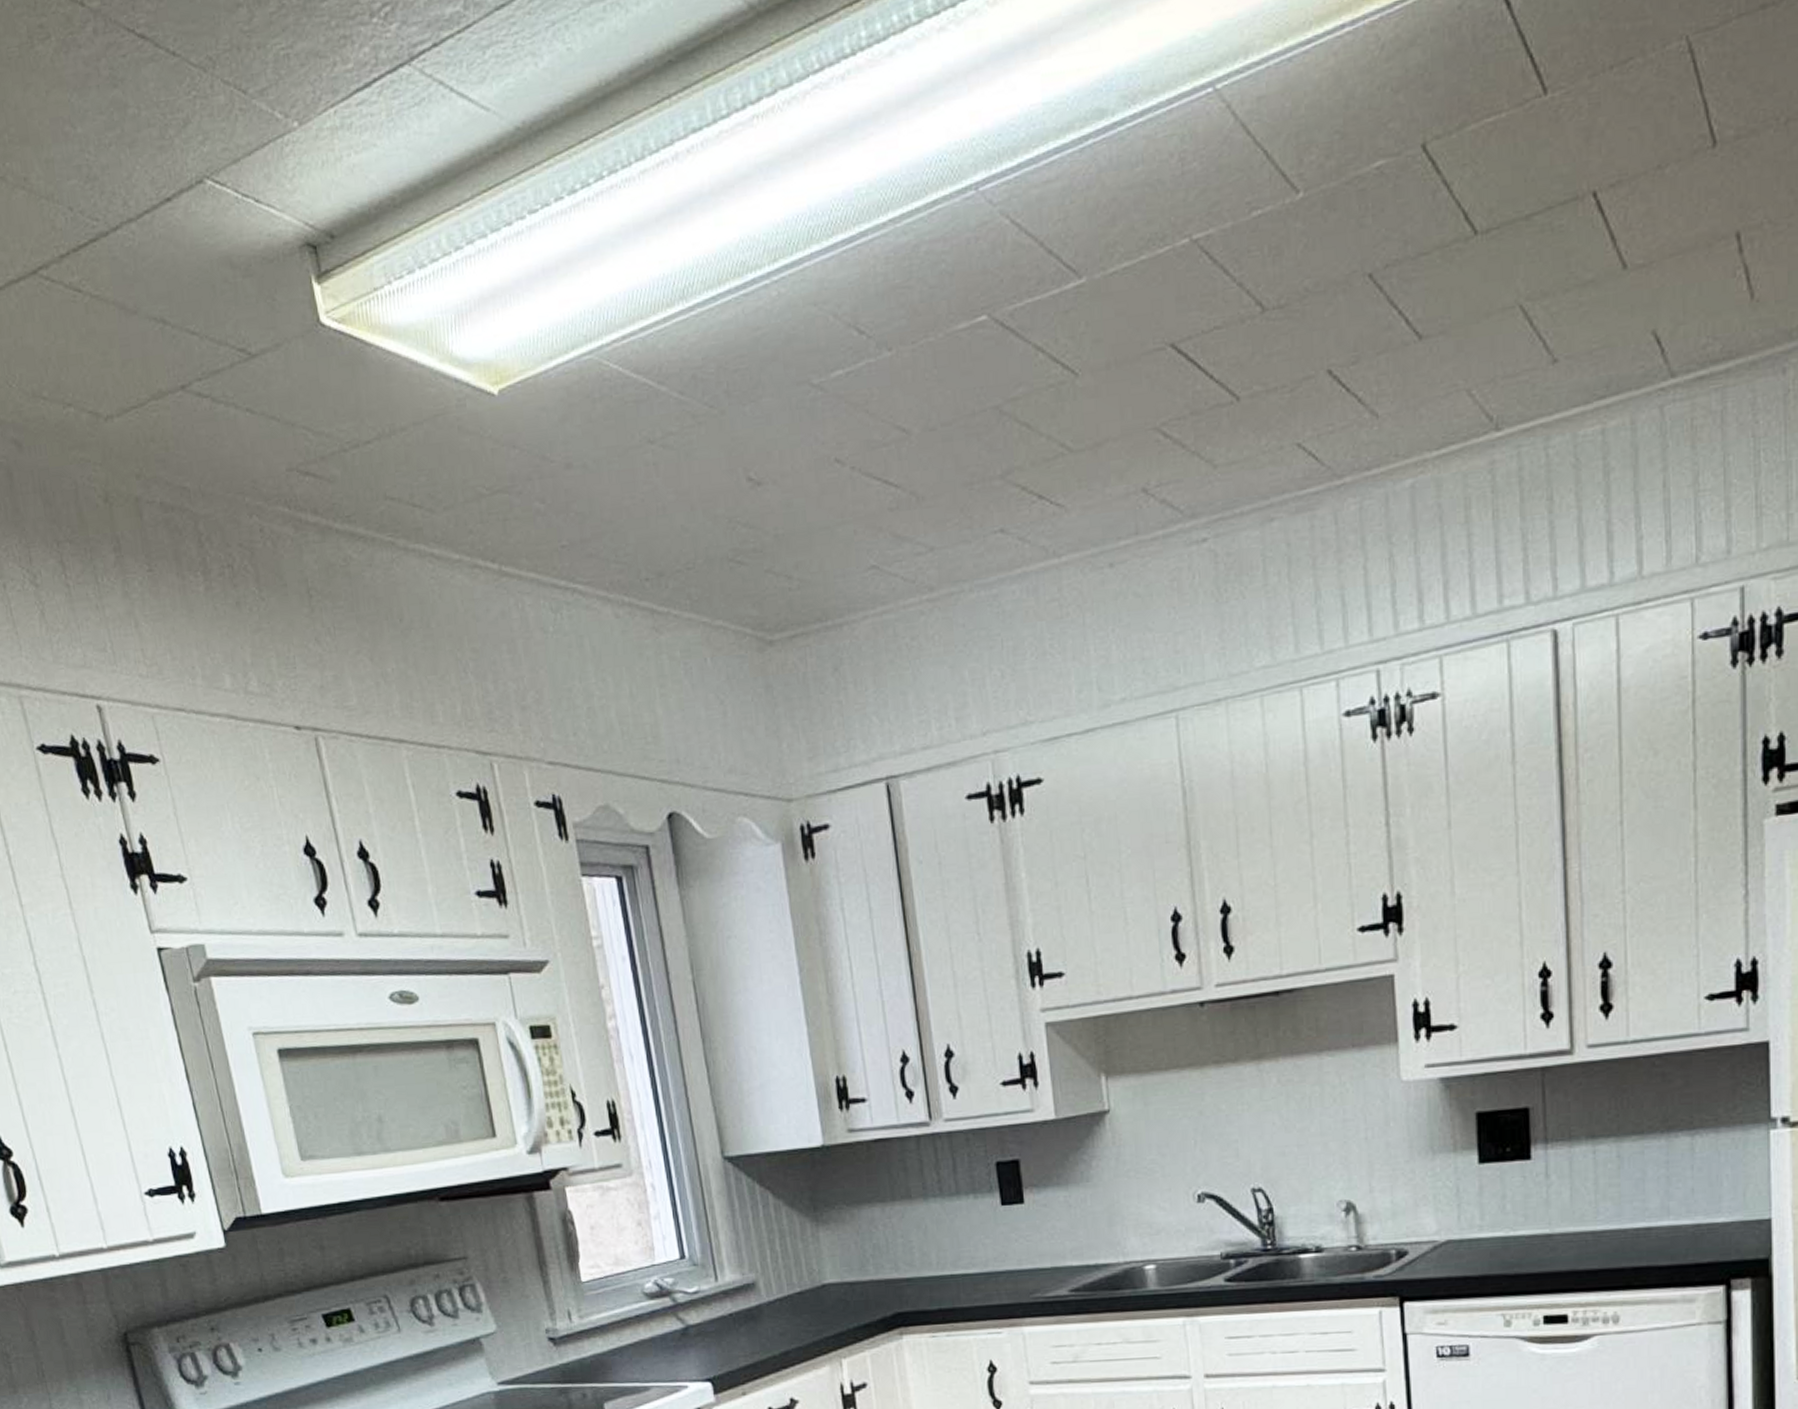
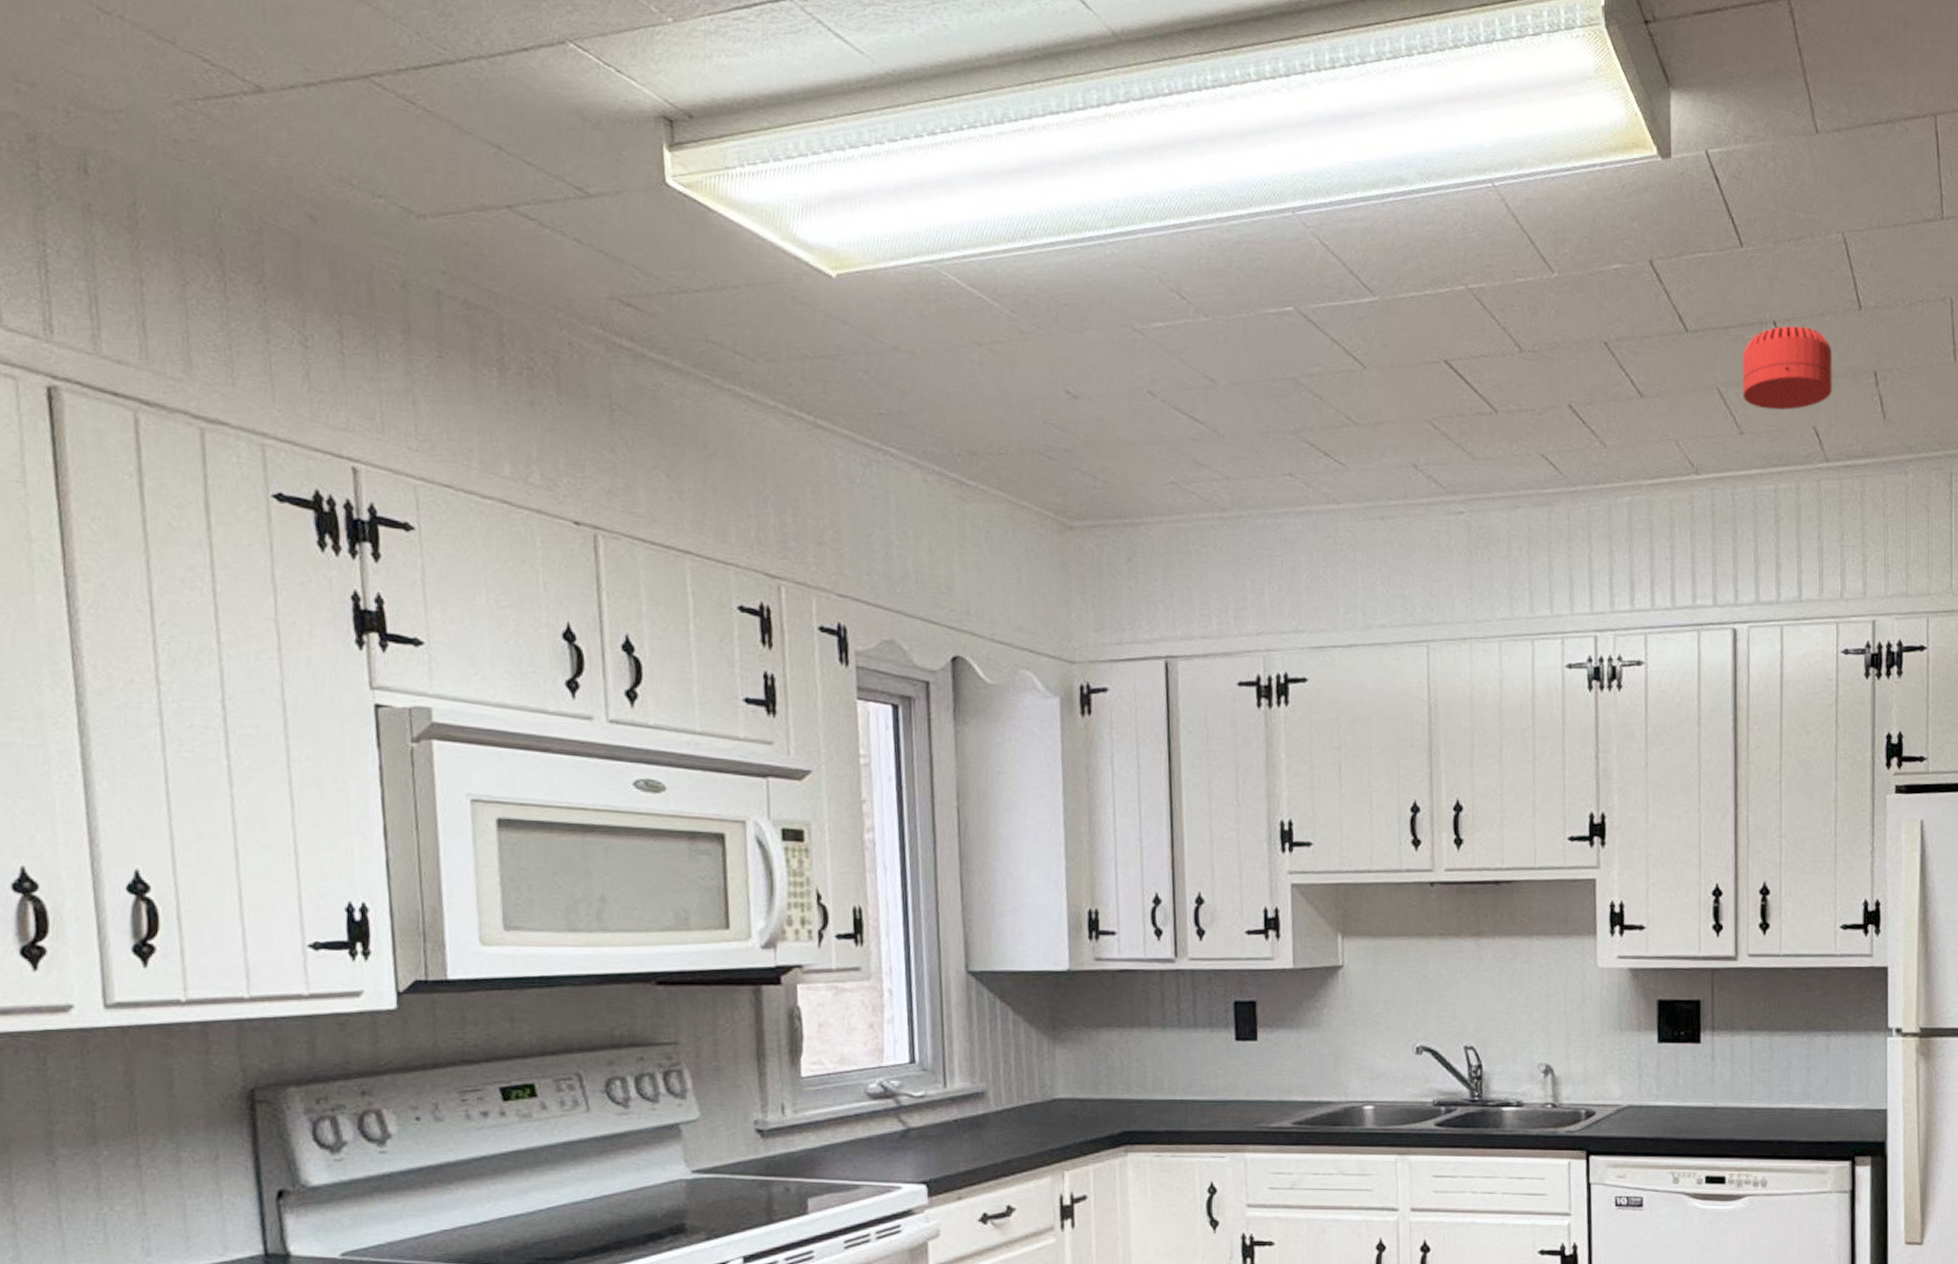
smoke detector: none [1552,189,1679,322] -> present [1742,325,1833,410]

